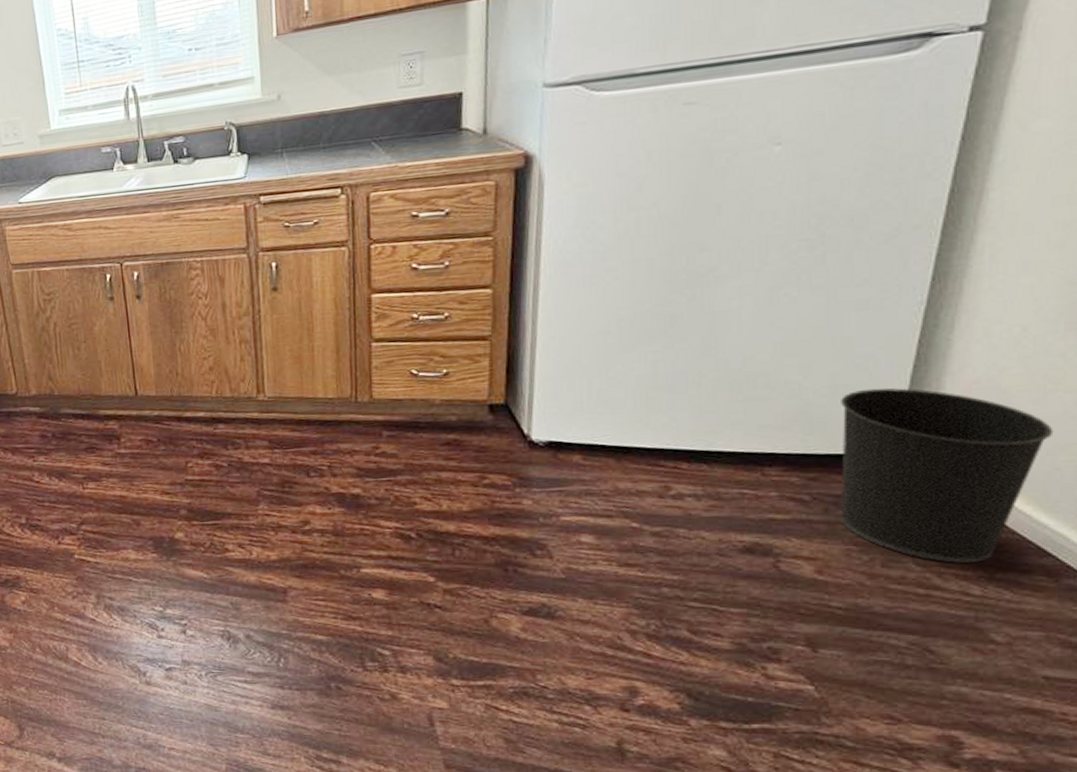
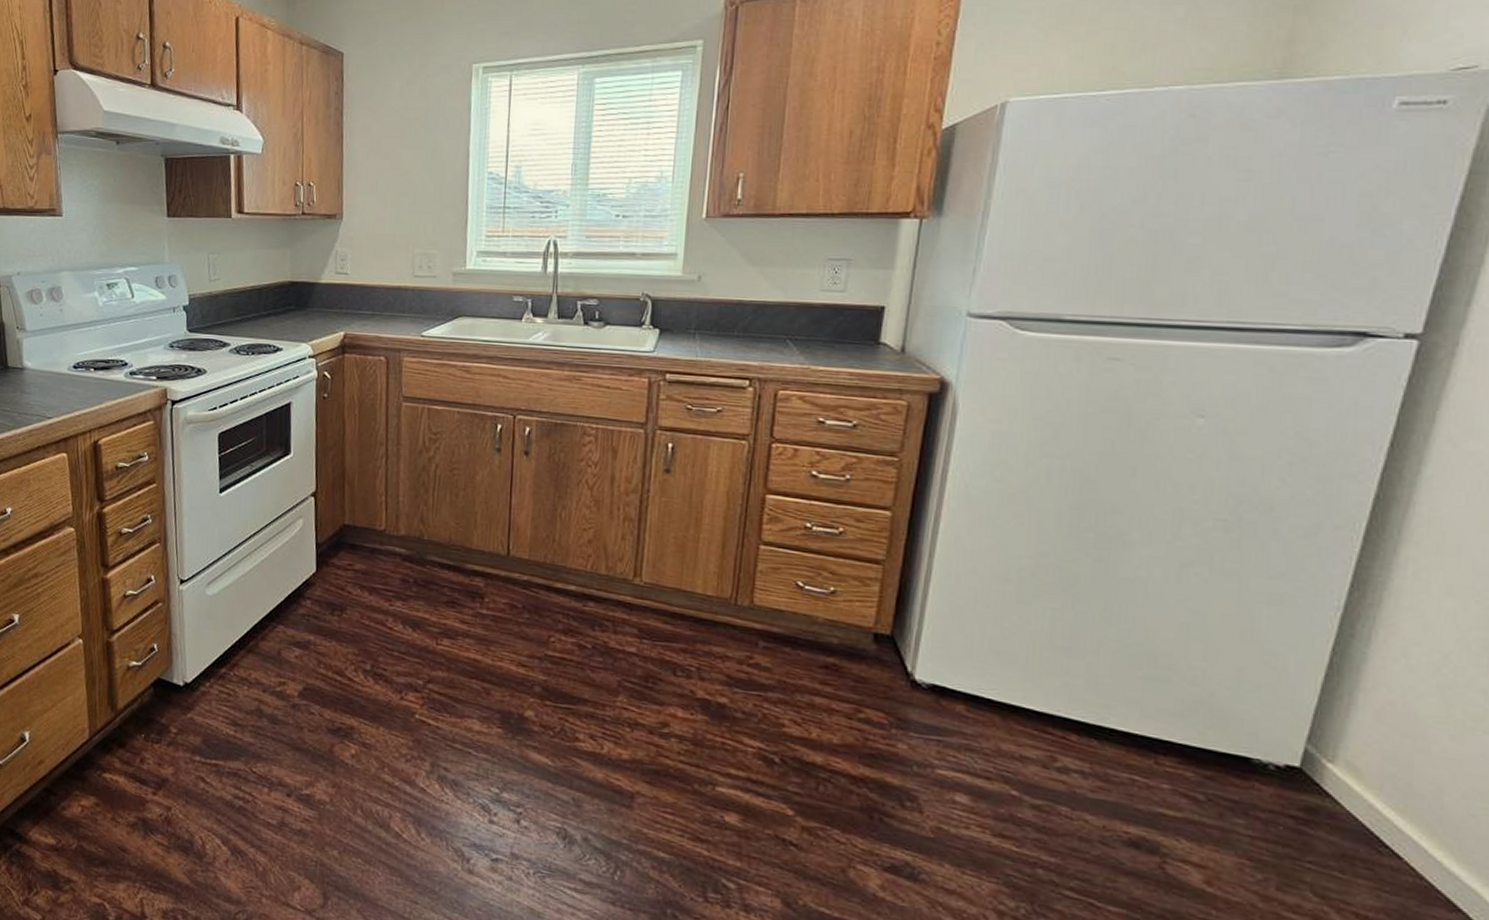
wastebasket: present [841,388,1054,563] -> none [1236,690,1471,905]

